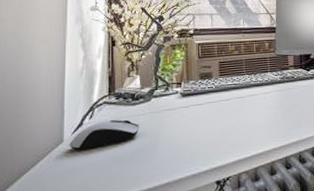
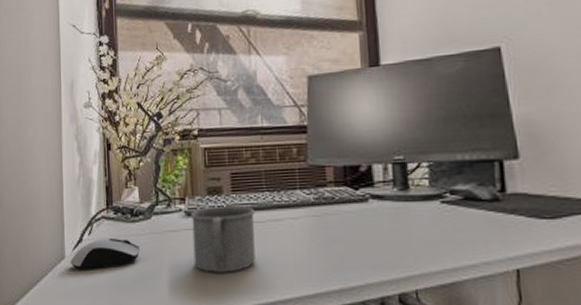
mug: none [185,86,238,140] -> present [190,205,256,273]

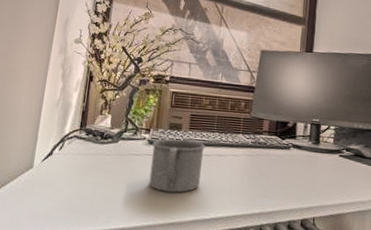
computer mouse: present [70,237,141,270] -> none [37,154,105,180]

